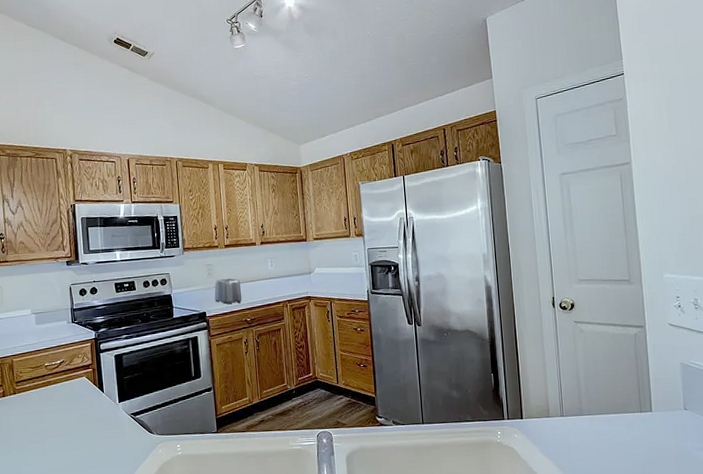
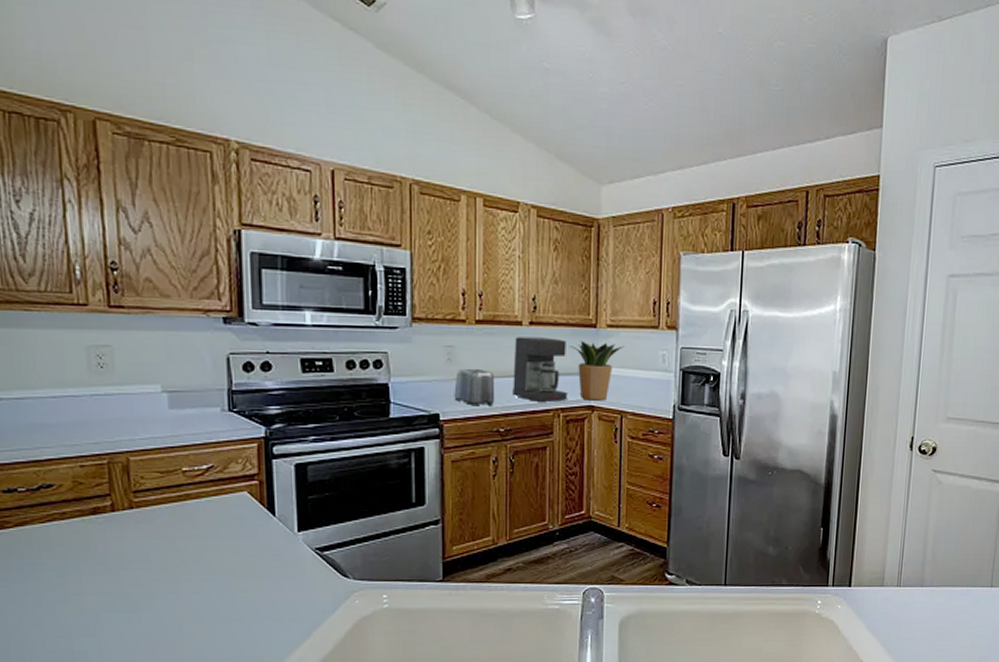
coffee maker: none [252,251,291,297] -> present [513,337,567,402]
potted plant: none [289,251,327,293] -> present [569,340,625,401]

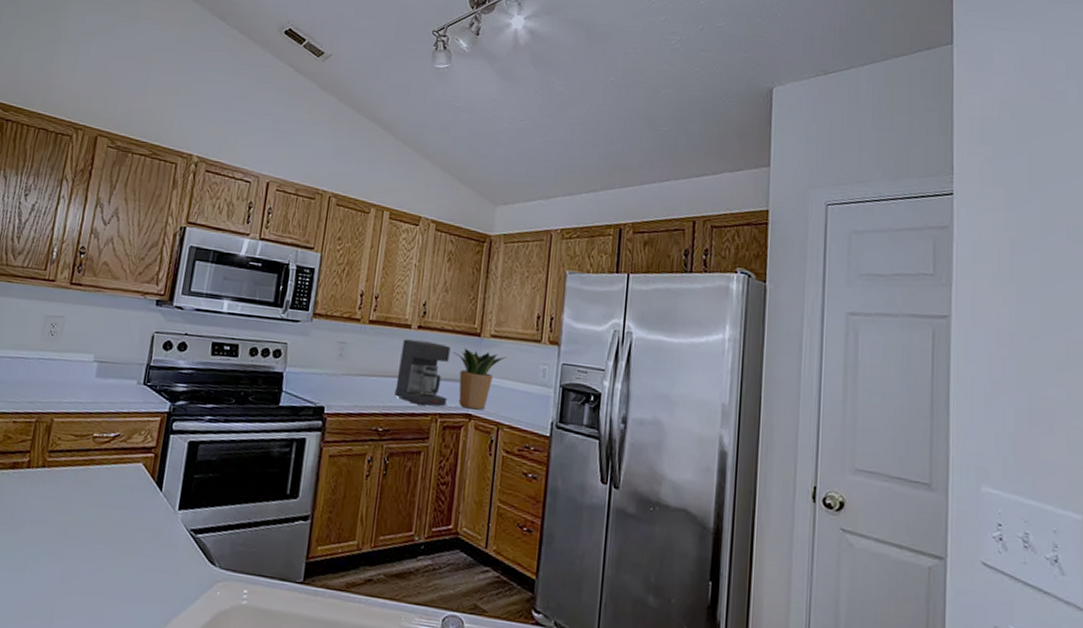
toaster: present [454,368,495,407] -> none [340,365,380,405]

